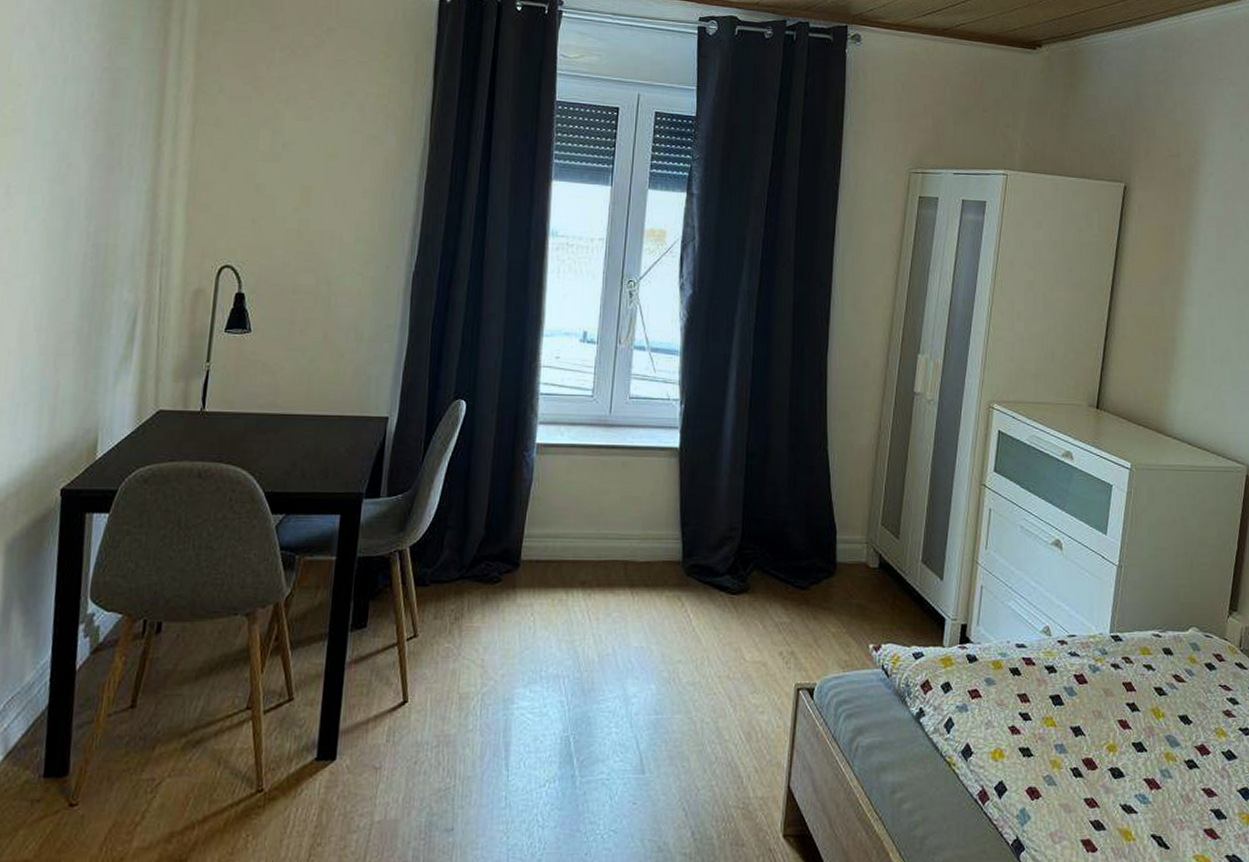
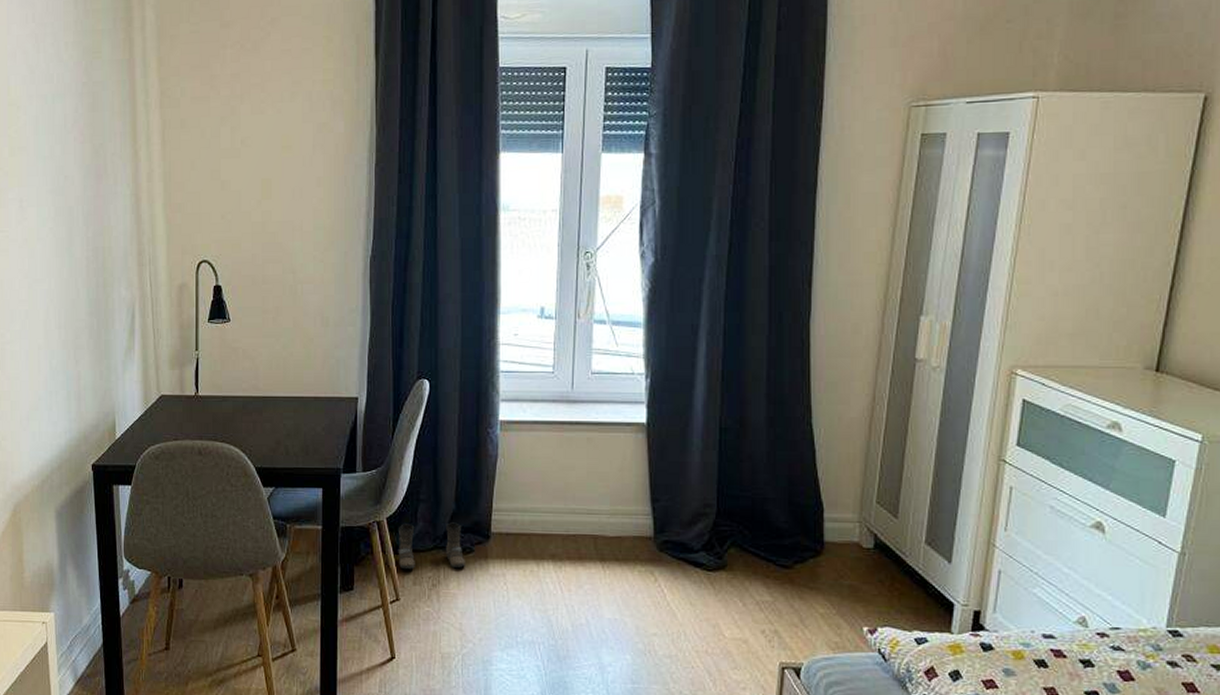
boots: none [419,550,492,603] -> present [398,522,465,570]

